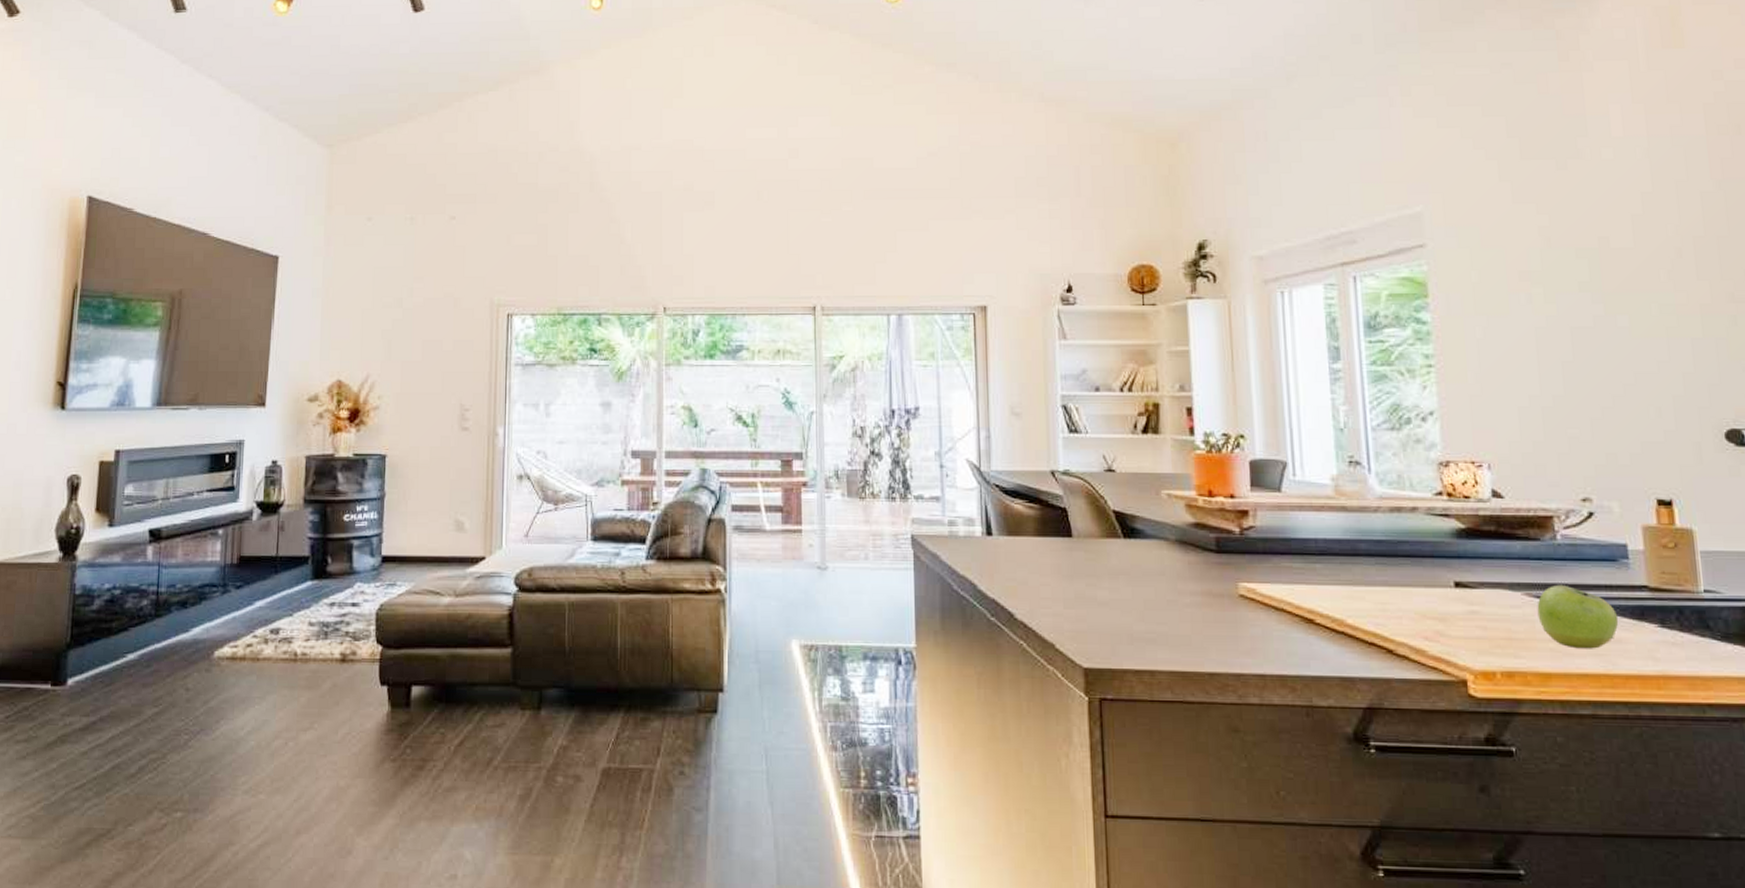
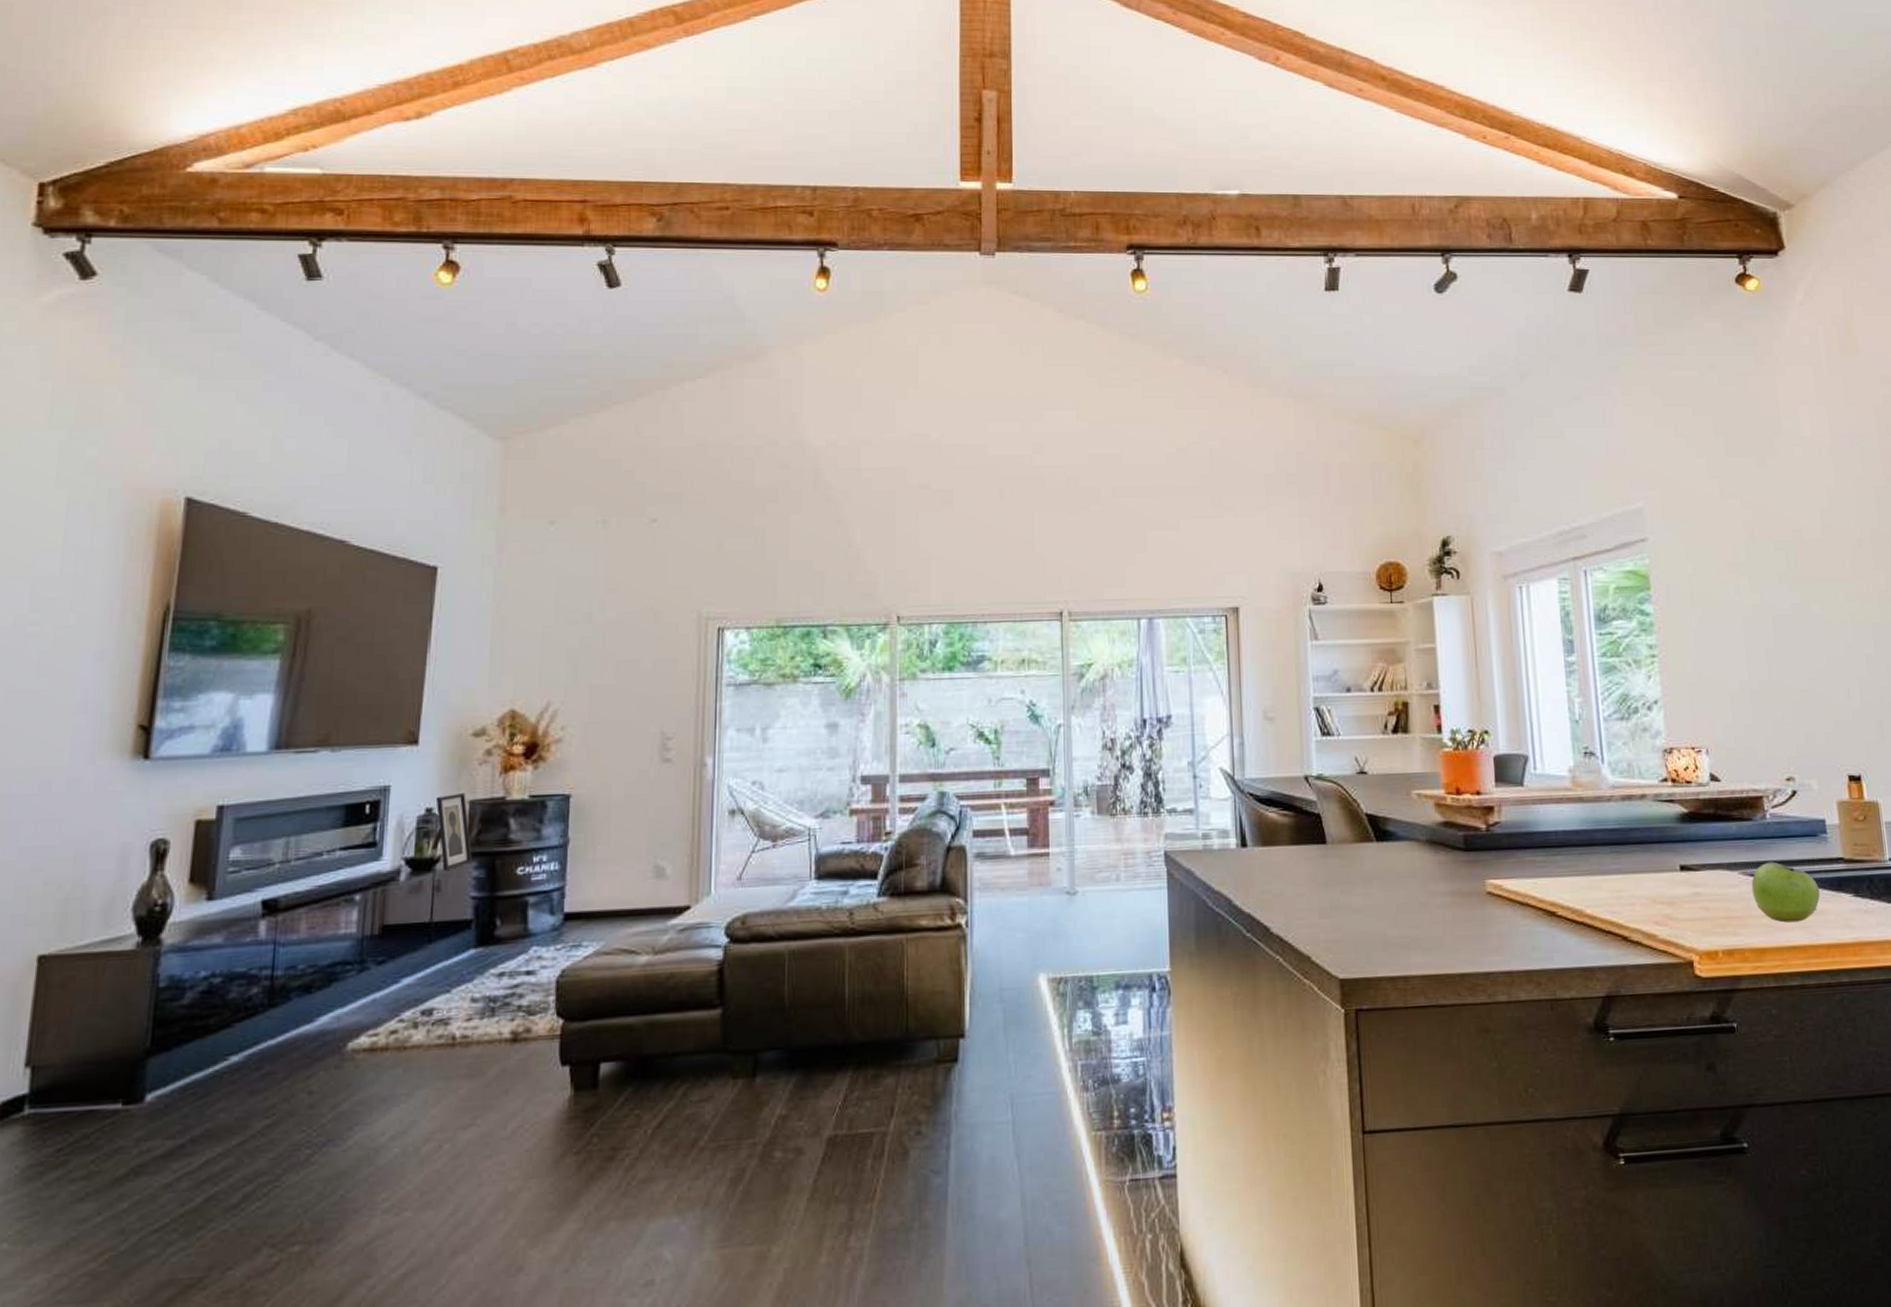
picture frame: none [276,448,308,514] -> present [431,792,472,871]

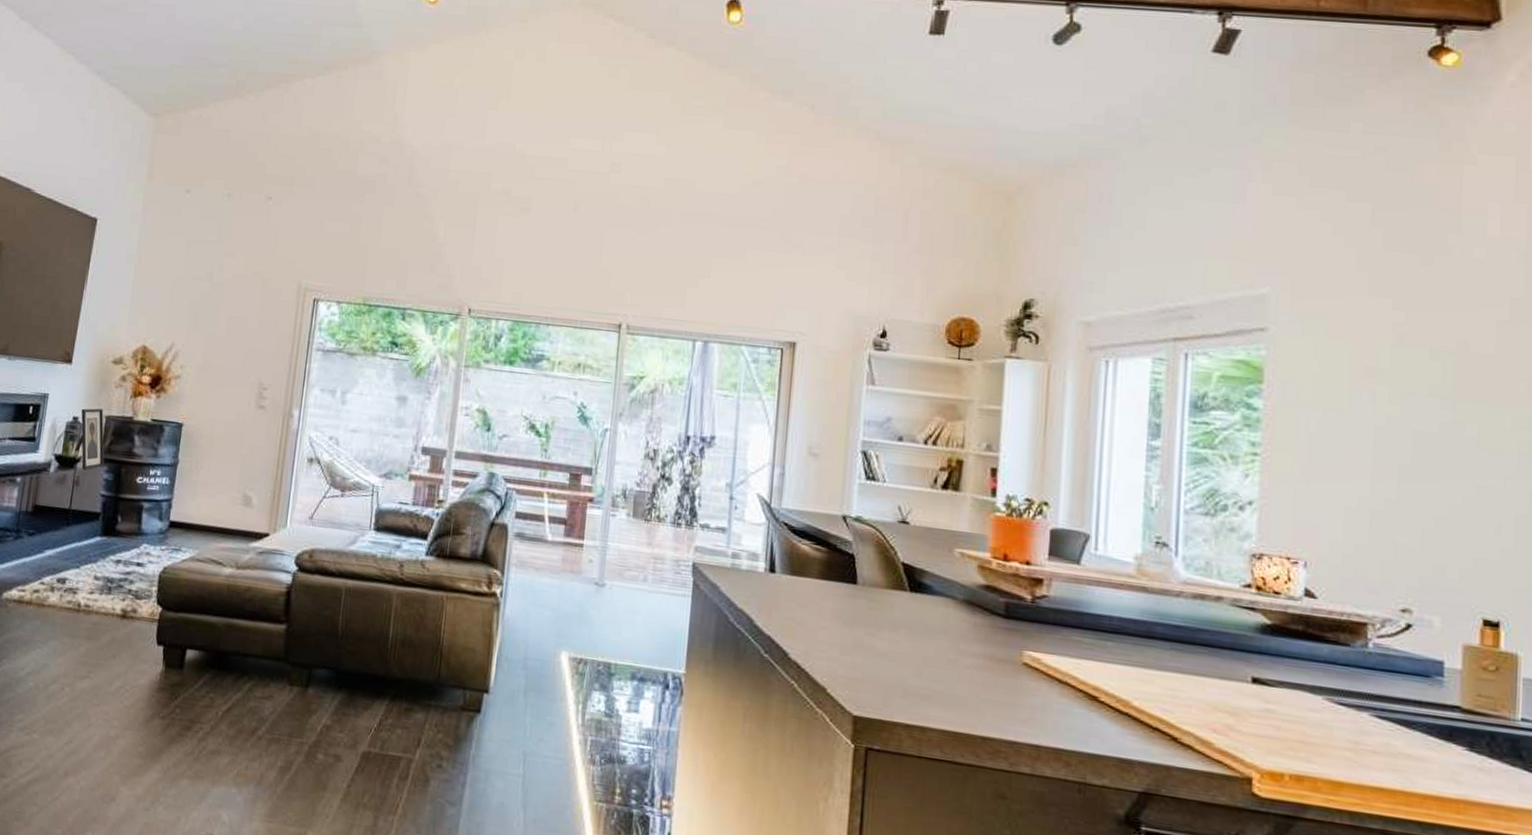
fruit: present [1751,861,1820,923] -> none [1337,693,1424,764]

